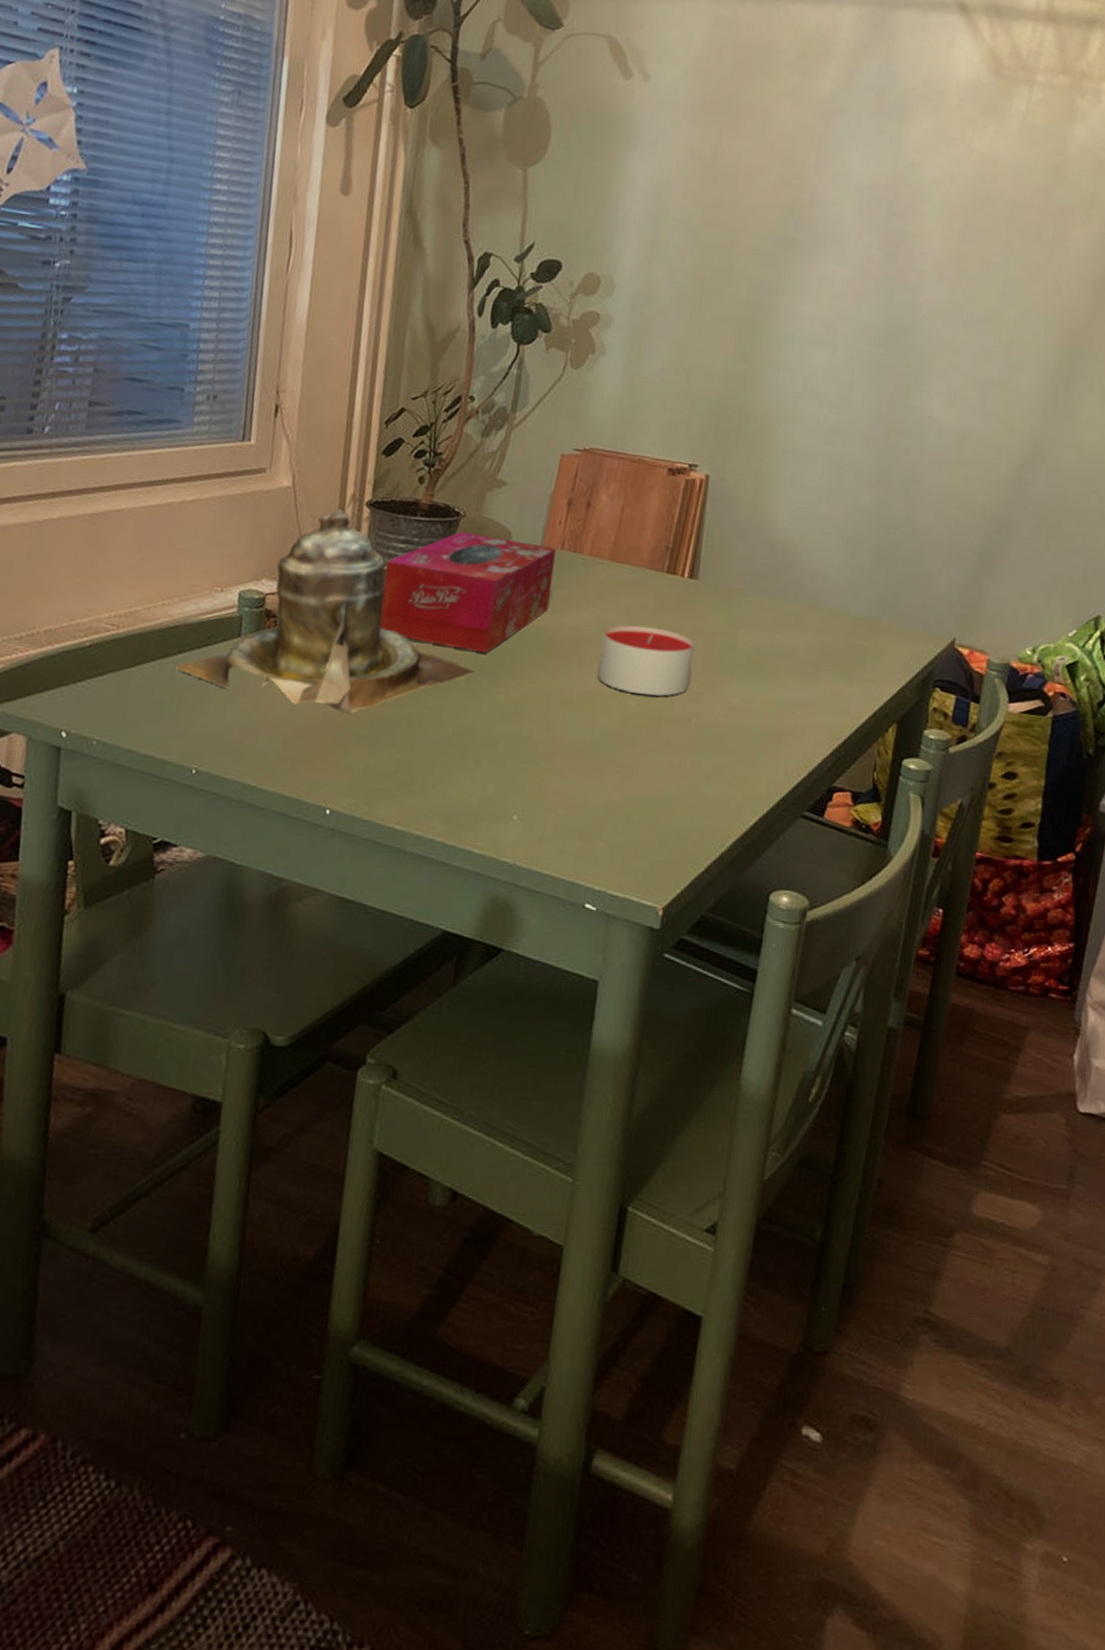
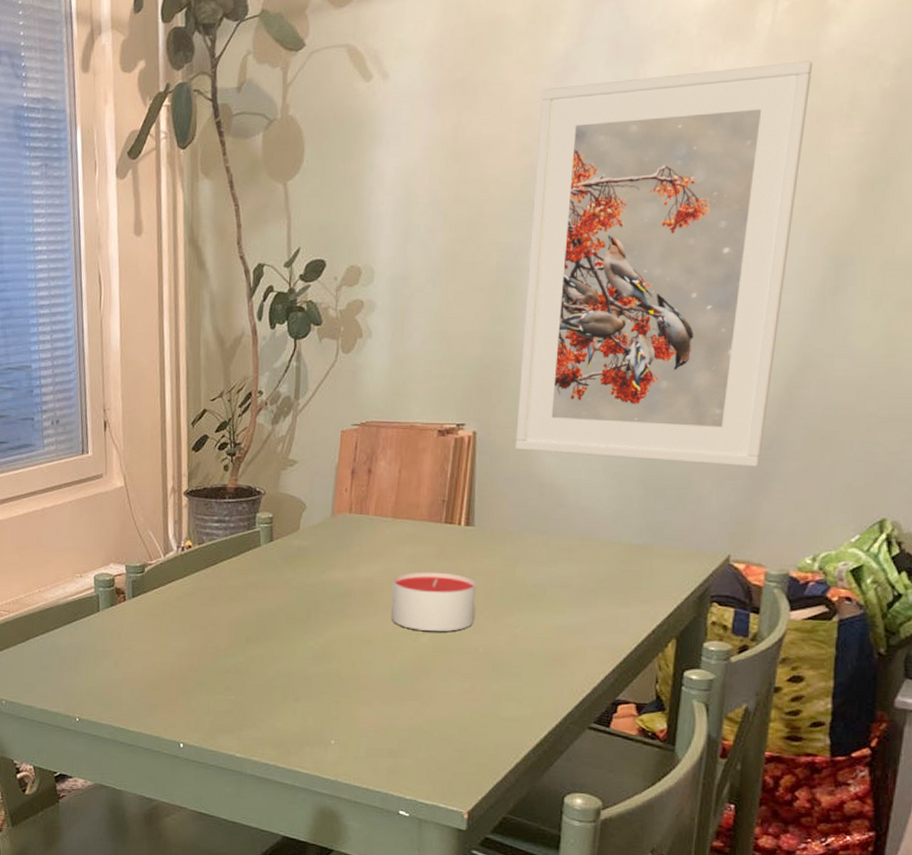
teapot: present [173,508,475,713] -> none [52,499,287,665]
tissue box: present [380,531,556,654] -> none [205,507,345,608]
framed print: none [749,126,1060,549] -> present [515,61,813,467]

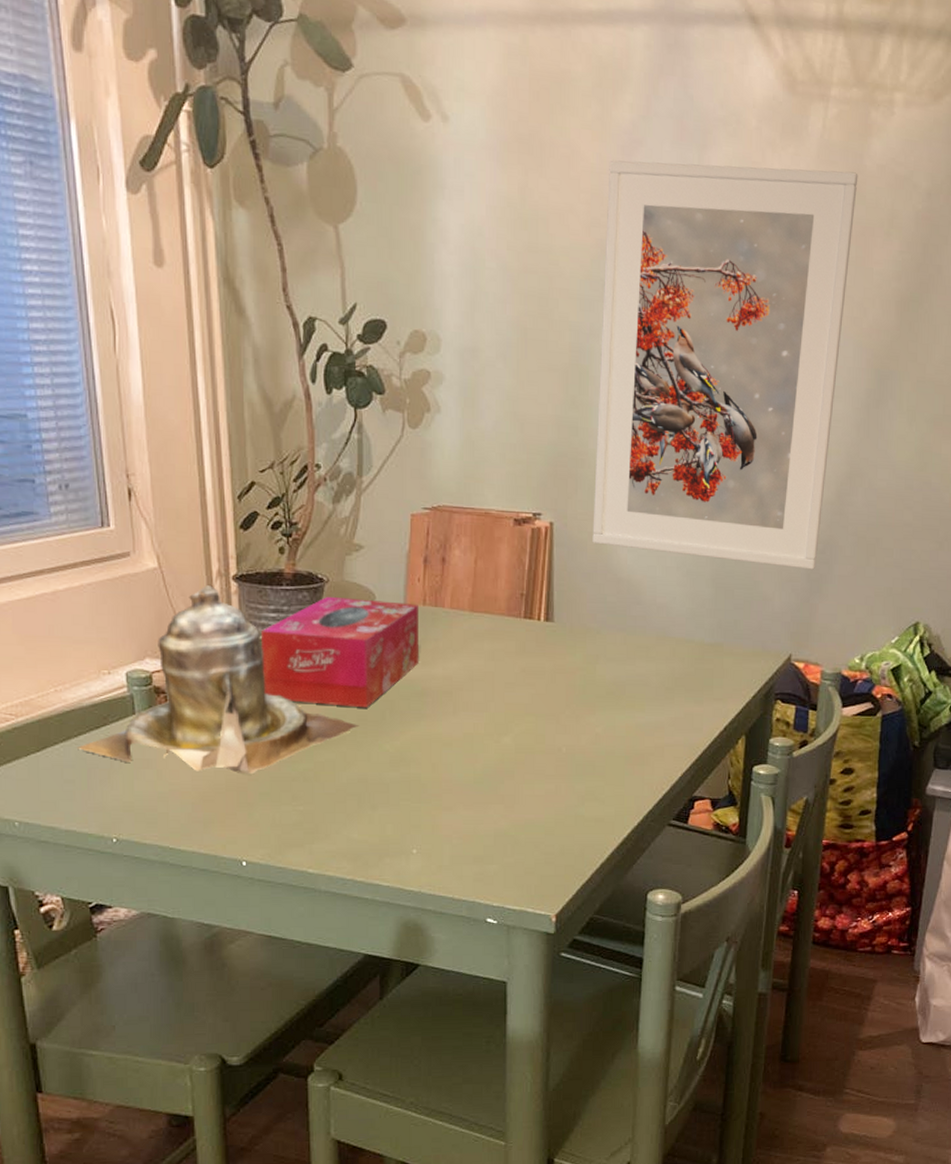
teapot: none [52,499,287,665] -> present [76,584,360,773]
tissue box: none [205,507,345,608] -> present [261,596,418,708]
candle: present [392,572,476,632] -> none [472,669,557,732]

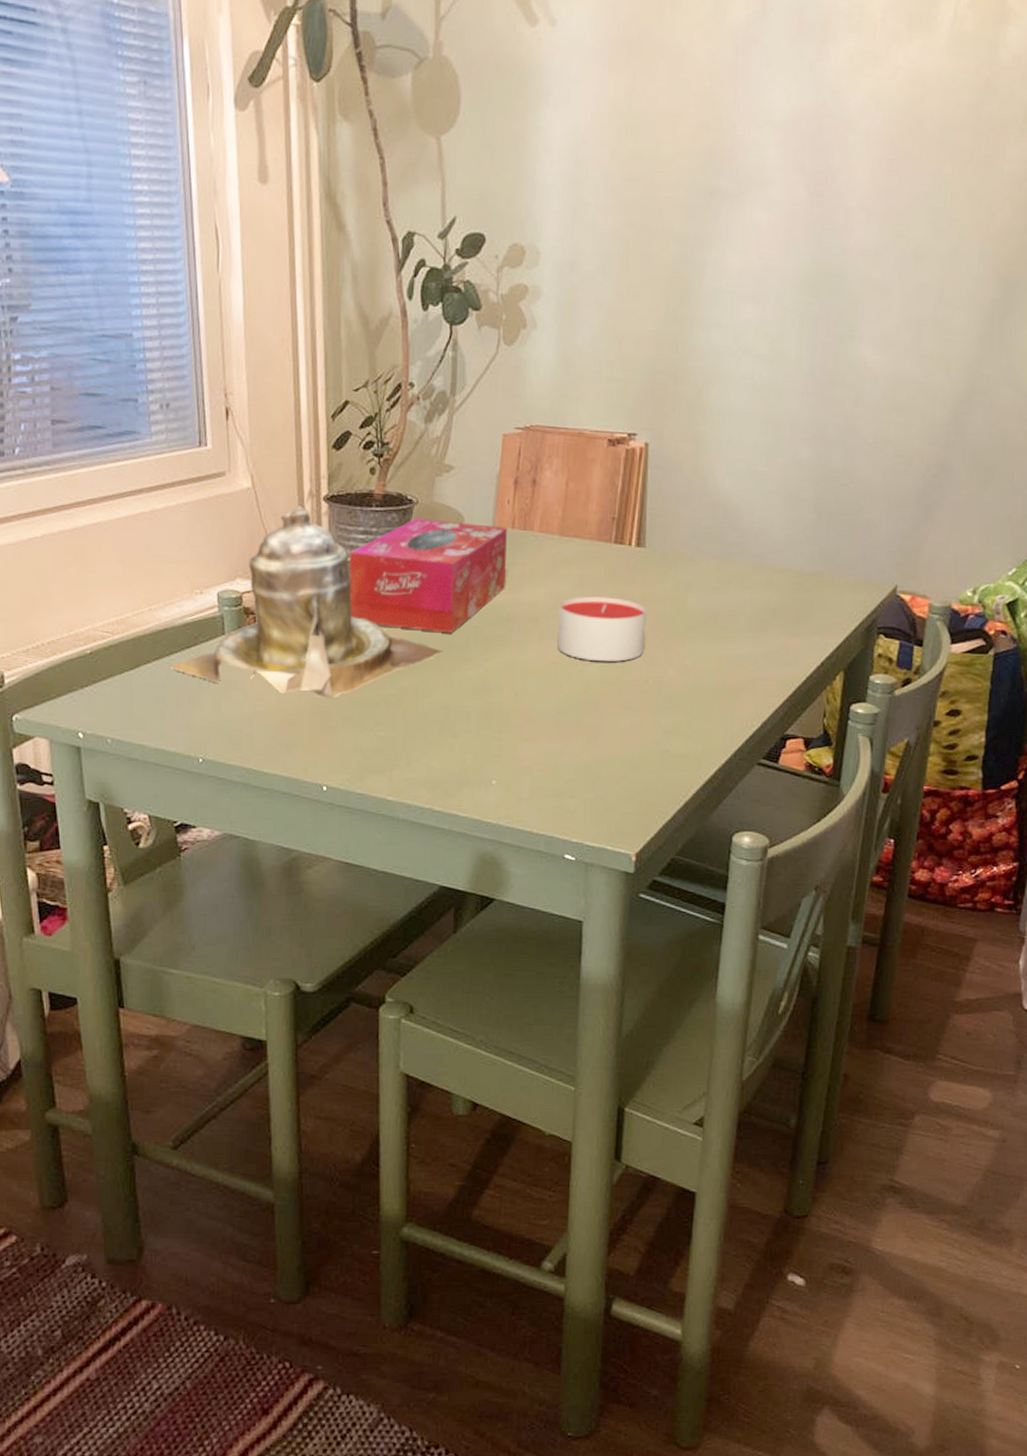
candle: none [472,669,557,732] -> present [557,596,646,662]
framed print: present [592,160,858,570] -> none [689,59,991,495]

